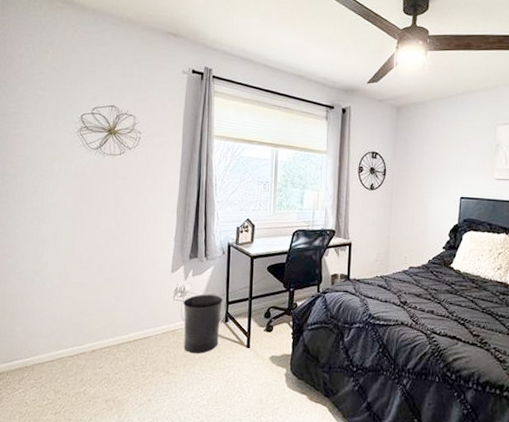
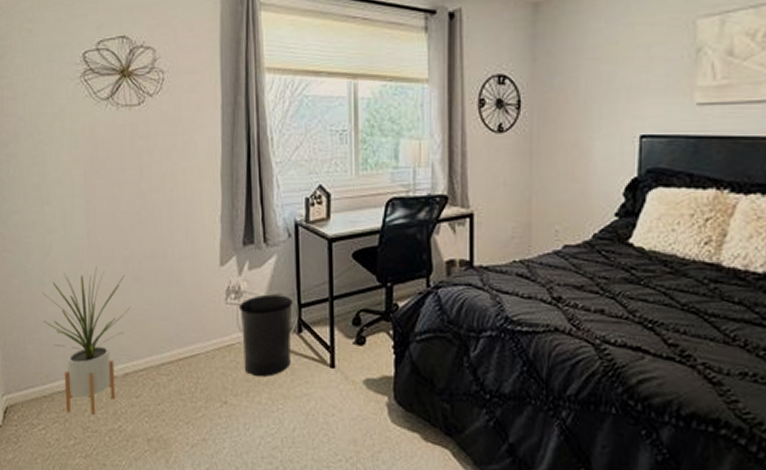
house plant: none [31,269,102,381] -> present [42,266,131,415]

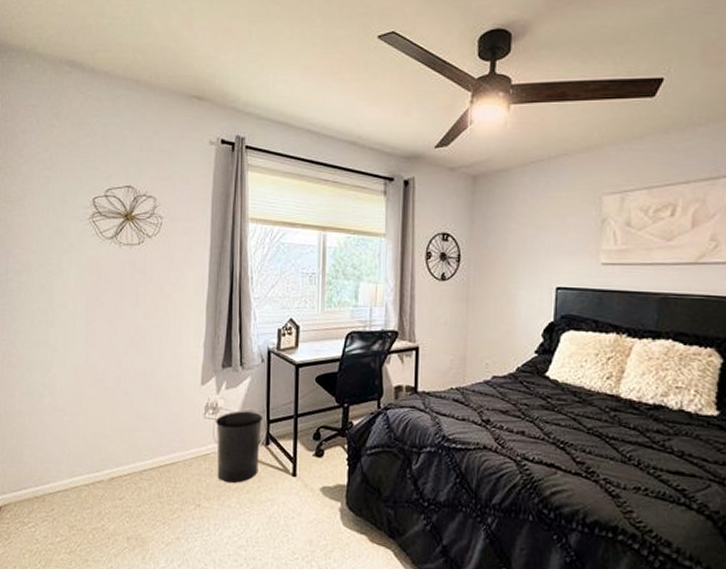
house plant: present [42,266,131,415] -> none [41,382,120,515]

